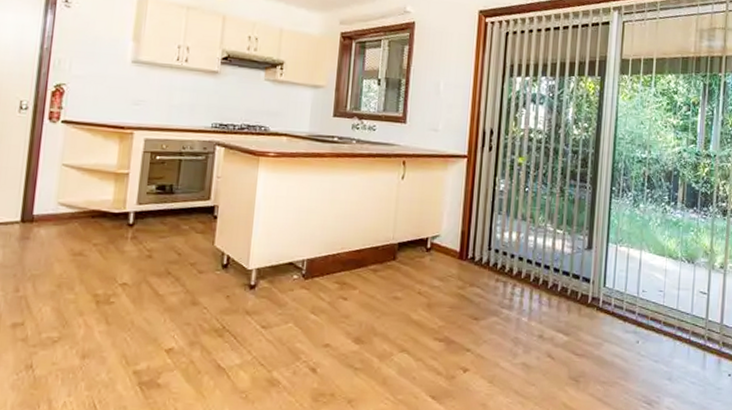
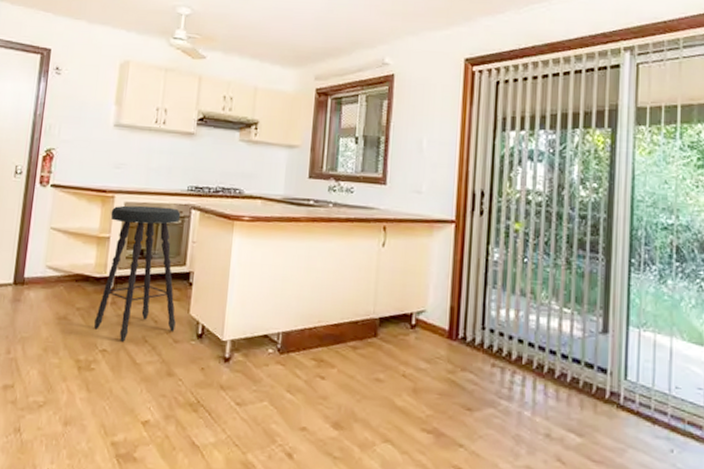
music stool: none [113,141,205,275] -> present [94,205,181,342]

